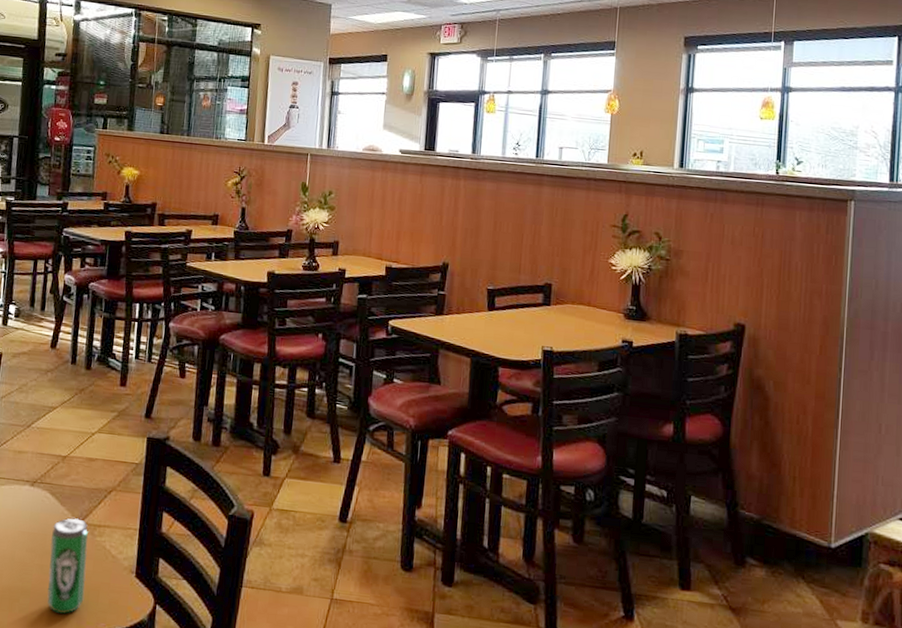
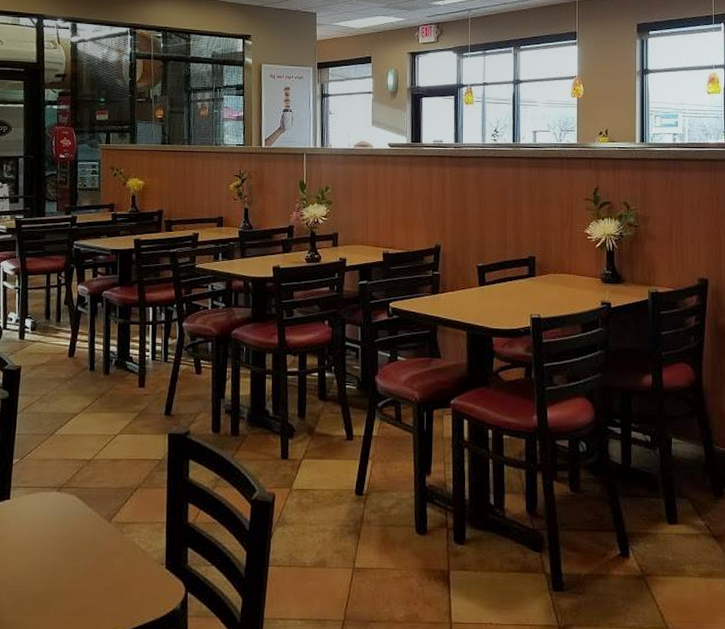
beverage can: present [47,517,89,615] -> none [80,517,118,612]

